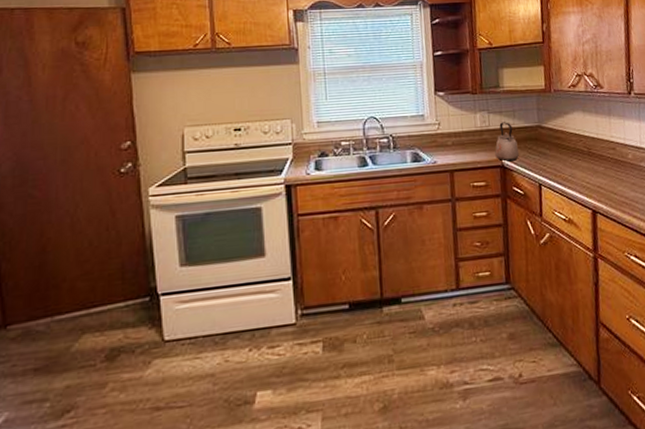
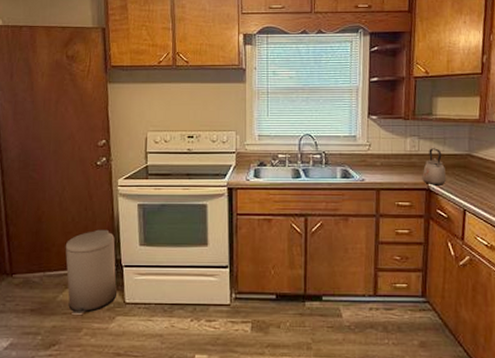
pedal bin: none [80,251,152,369] -> present [65,229,117,316]

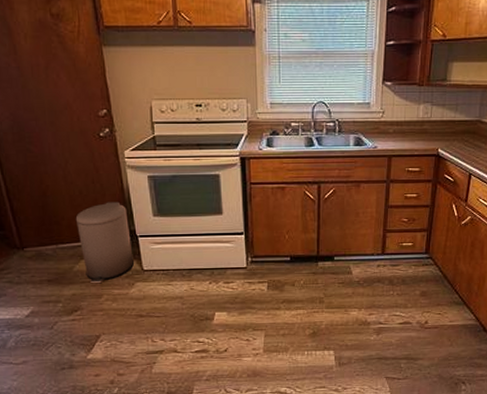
kettle: present [422,148,446,186] -> none [432,114,455,151]

